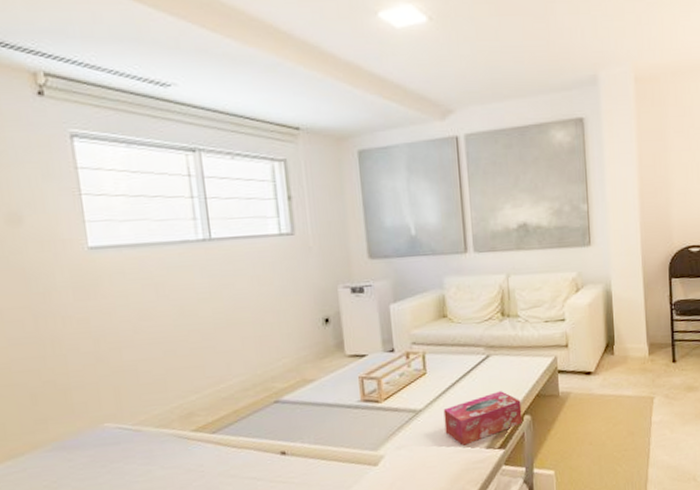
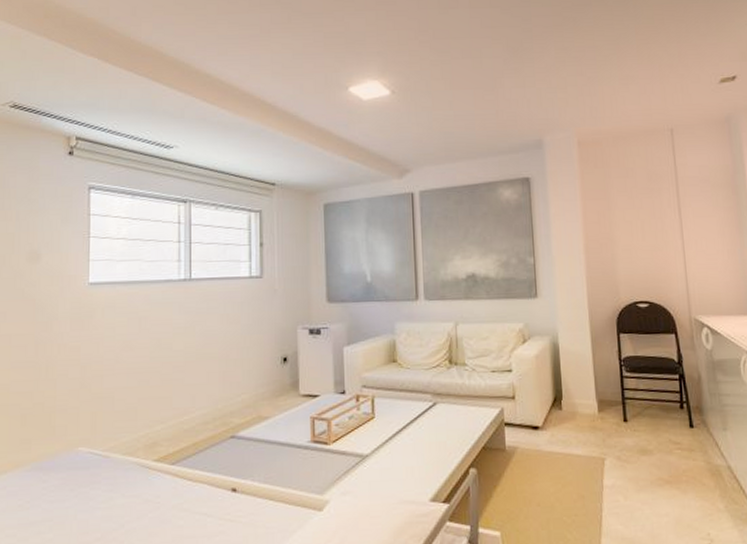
tissue box: present [443,391,523,446] -> none [389,441,468,496]

